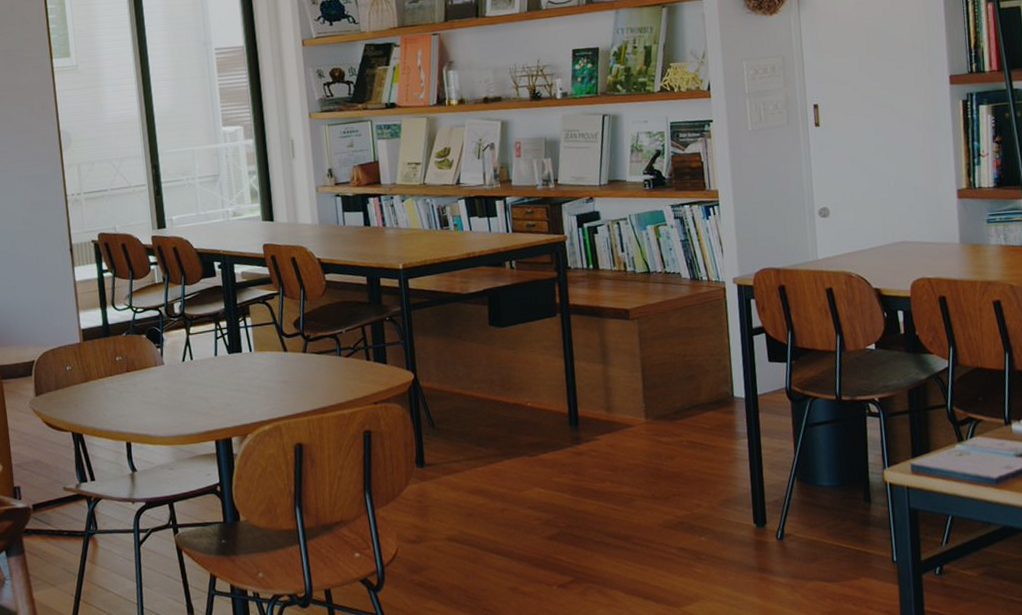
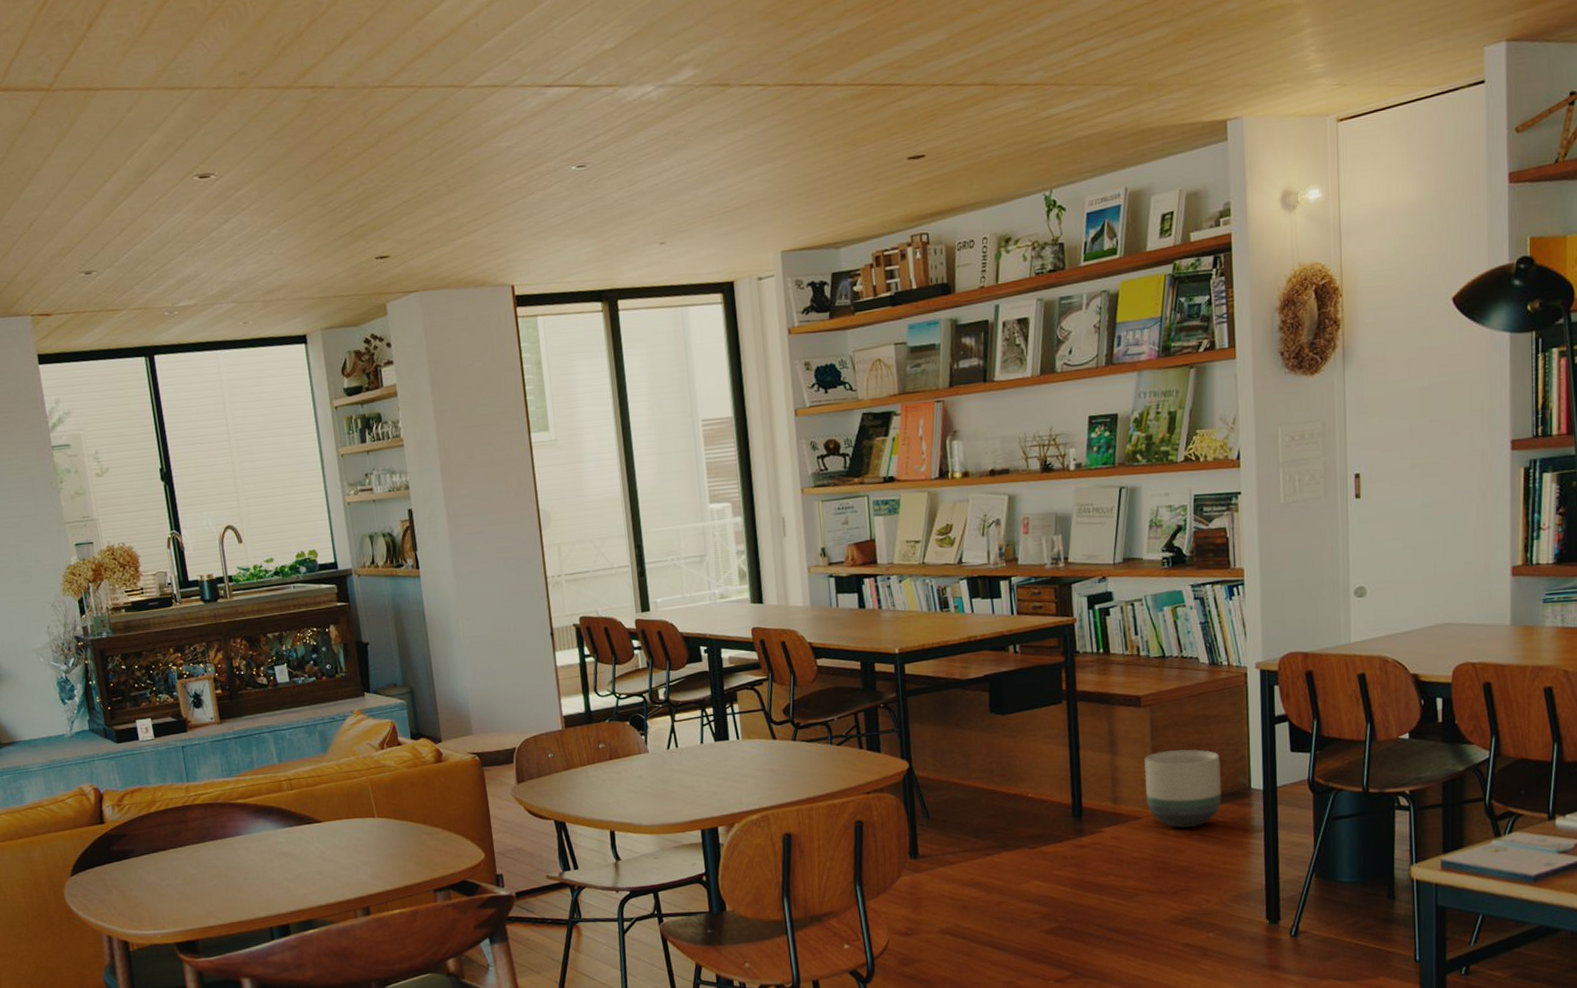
planter: none [634,360,708,435] -> present [1144,749,1222,828]

